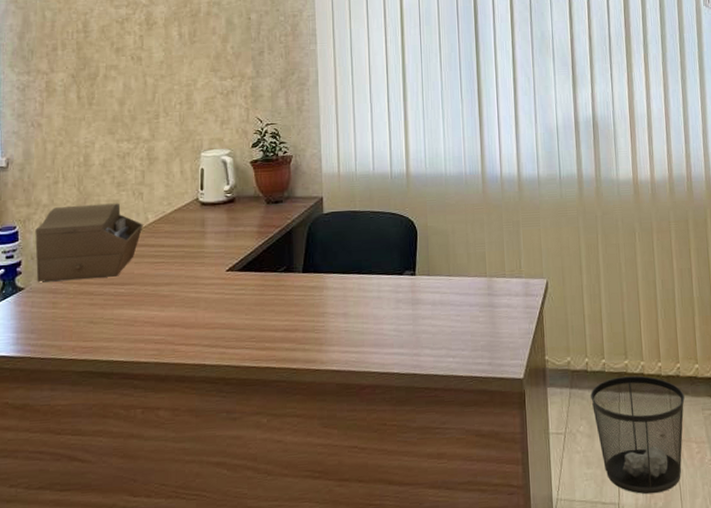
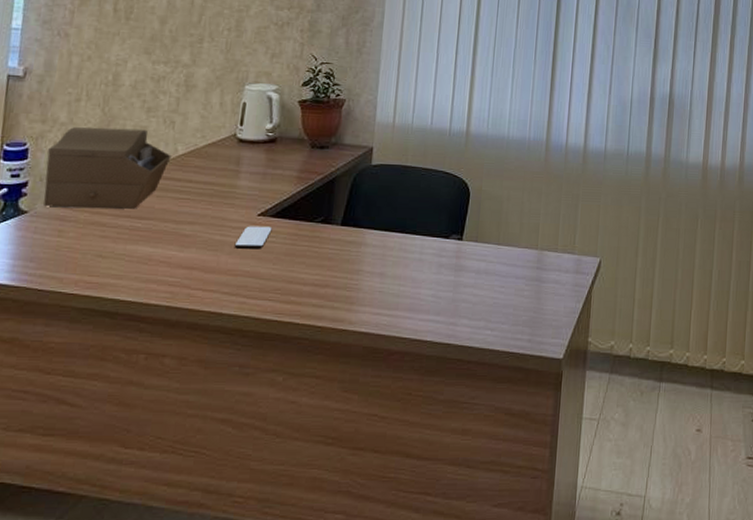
phone: none [209,280,241,304] -> present [234,226,272,249]
waste bin: present [590,375,685,495] -> none [630,366,726,489]

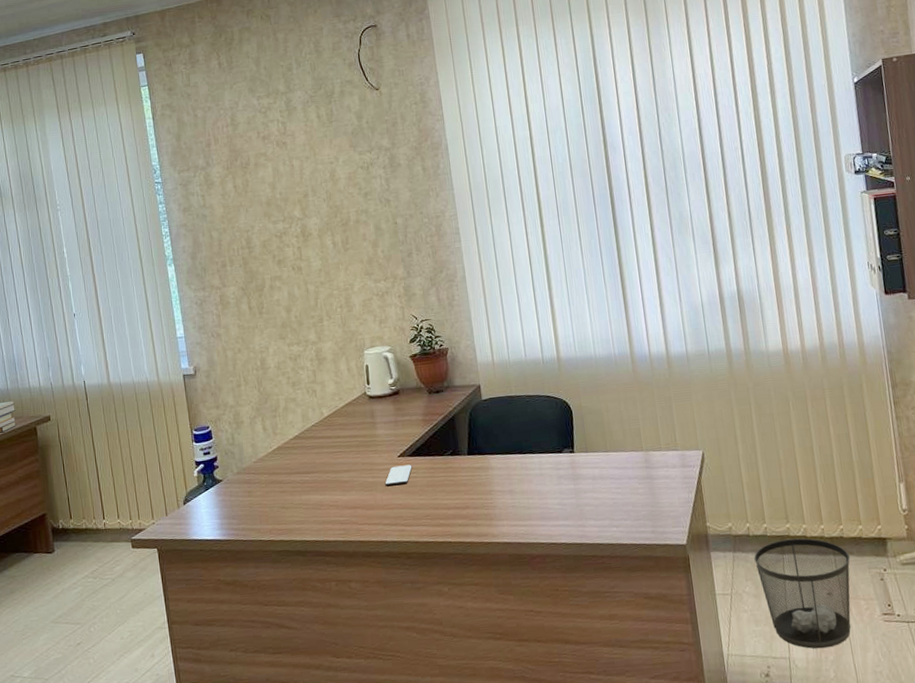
sewing box: present [44,126,171,209] -> none [226,400,320,475]
waste bin: none [630,366,726,489] -> present [754,538,851,649]

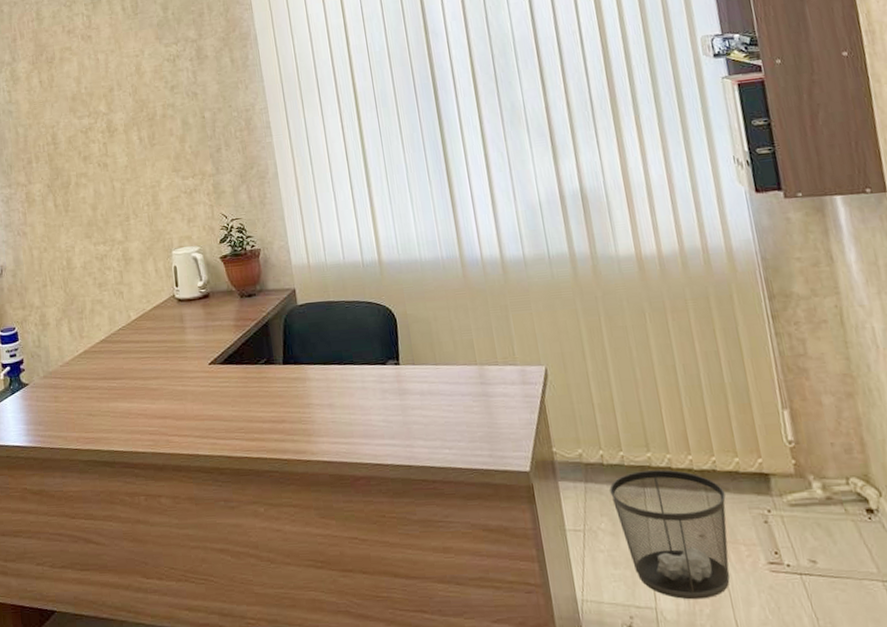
phone: present [385,464,412,487] -> none [195,373,224,396]

